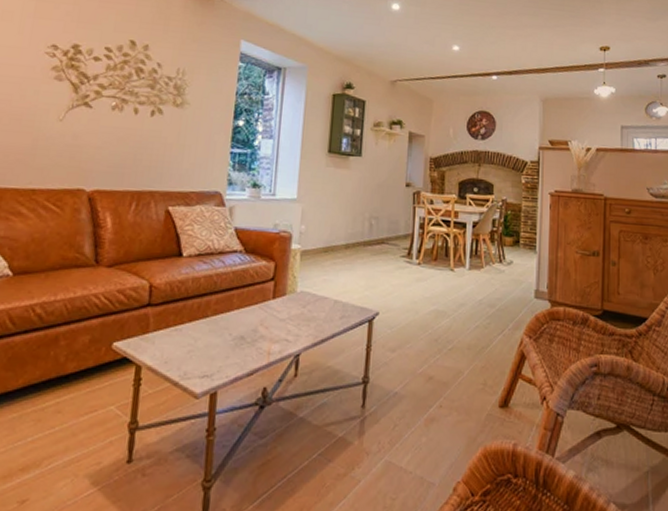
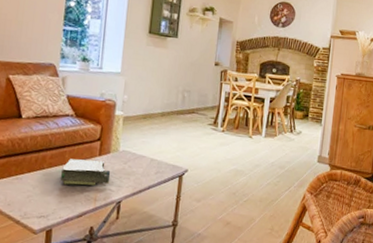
box: none [228,303,287,336] -> present [61,159,110,186]

